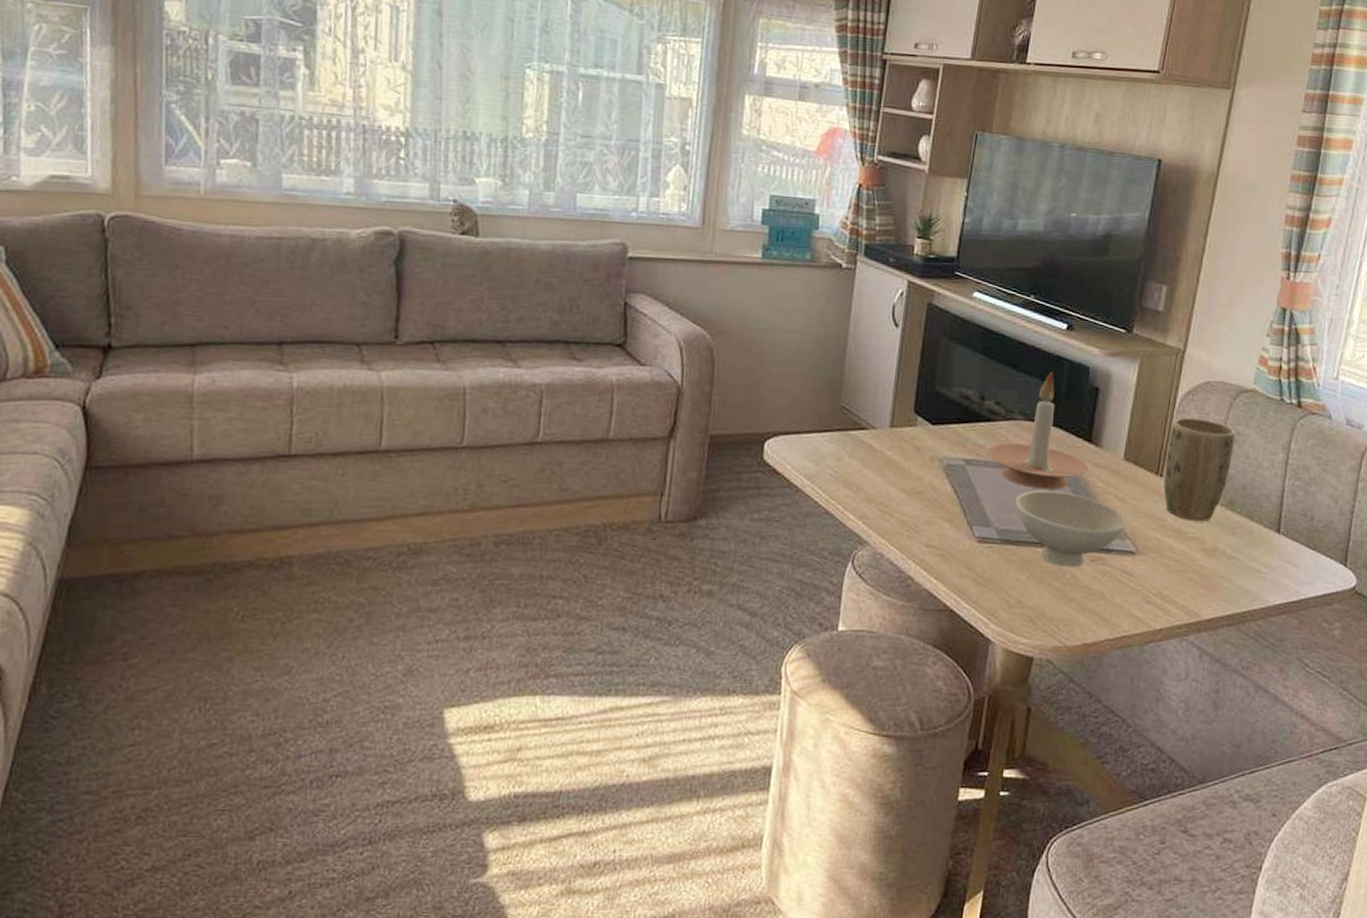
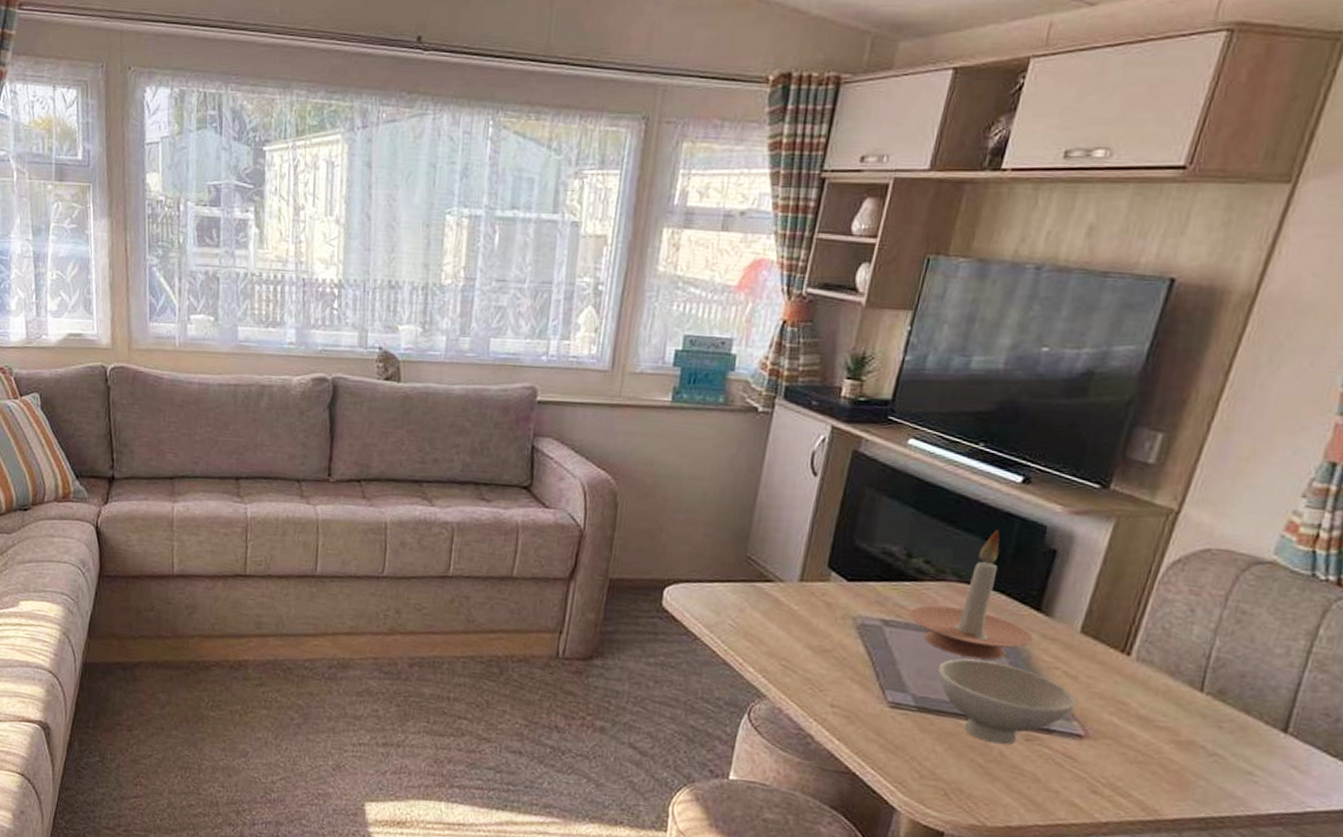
plant pot: present [1163,417,1236,522] -> none [1129,589,1239,711]

